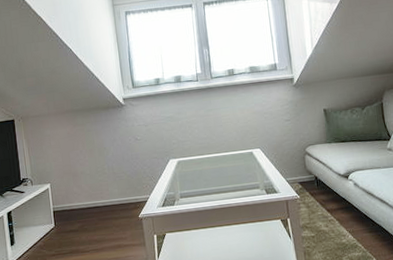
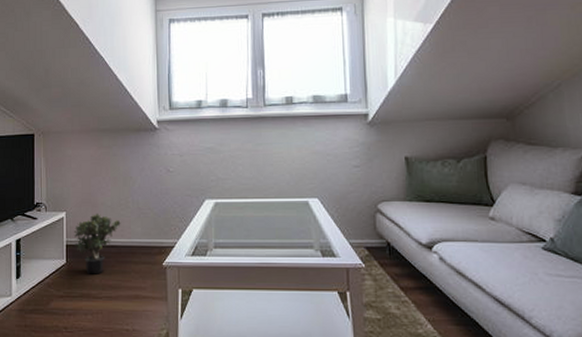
potted plant: none [58,181,100,233] -> present [73,213,121,274]

